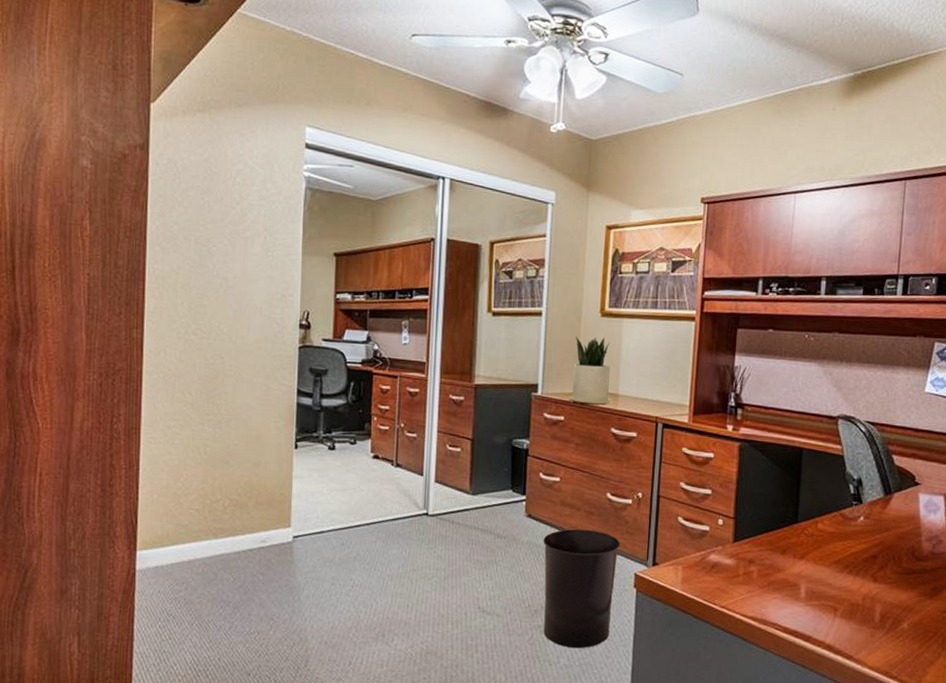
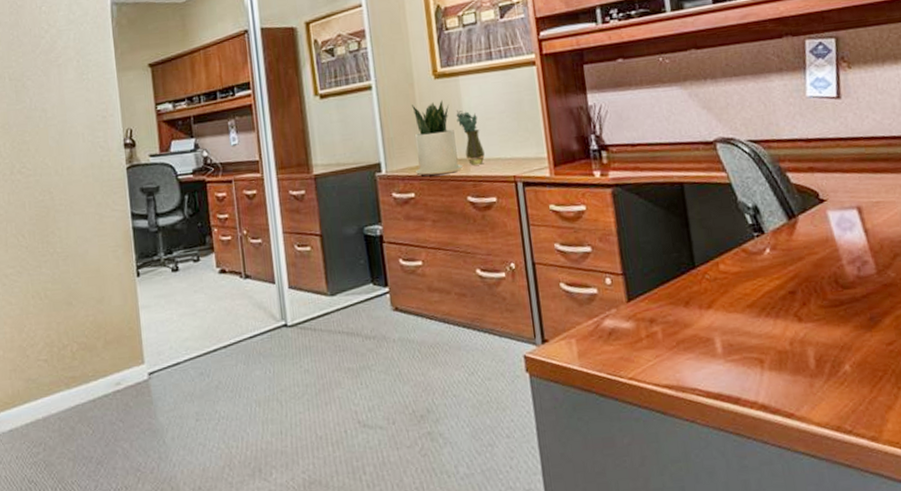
waste bin: present [543,529,621,649] -> none [415,313,509,454]
vase: none [614,349,635,402] -> present [456,110,486,166]

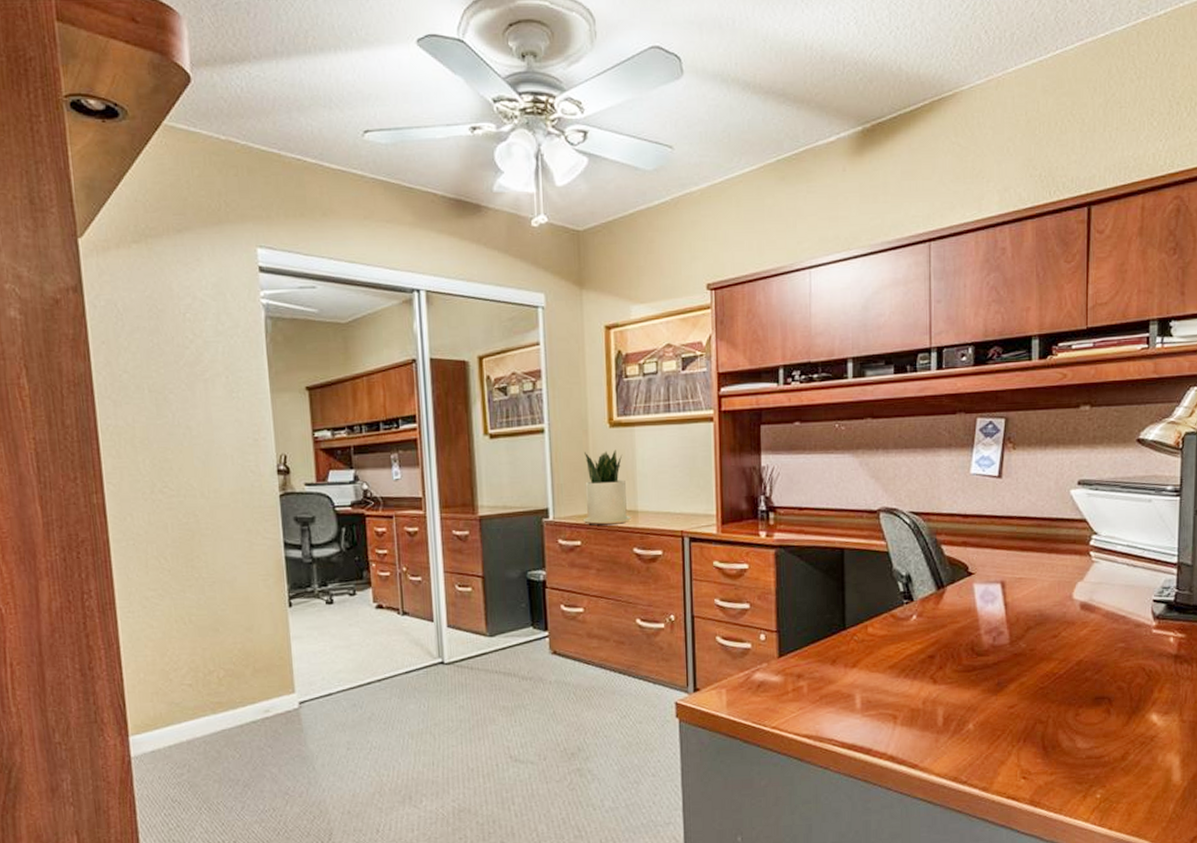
vase: present [456,110,486,166] -> none [629,461,655,518]

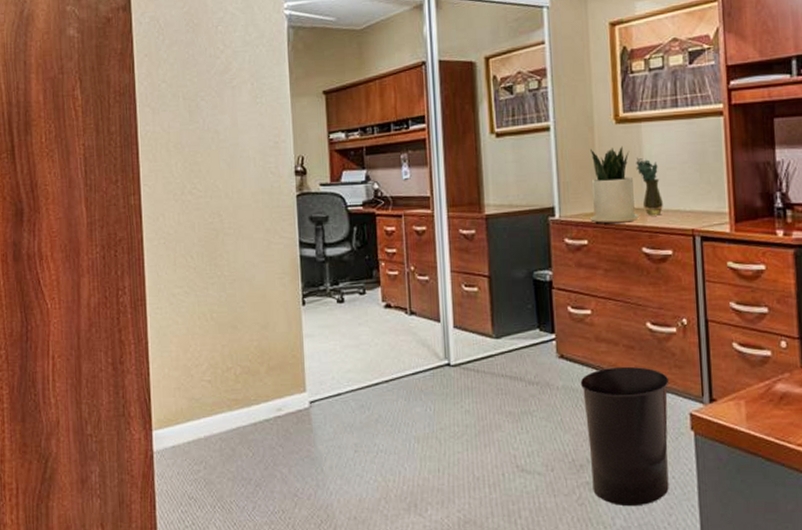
waste bin: none [572,660,657,789] -> present [580,366,670,507]
vase: none [629,461,655,518] -> present [636,157,664,216]

